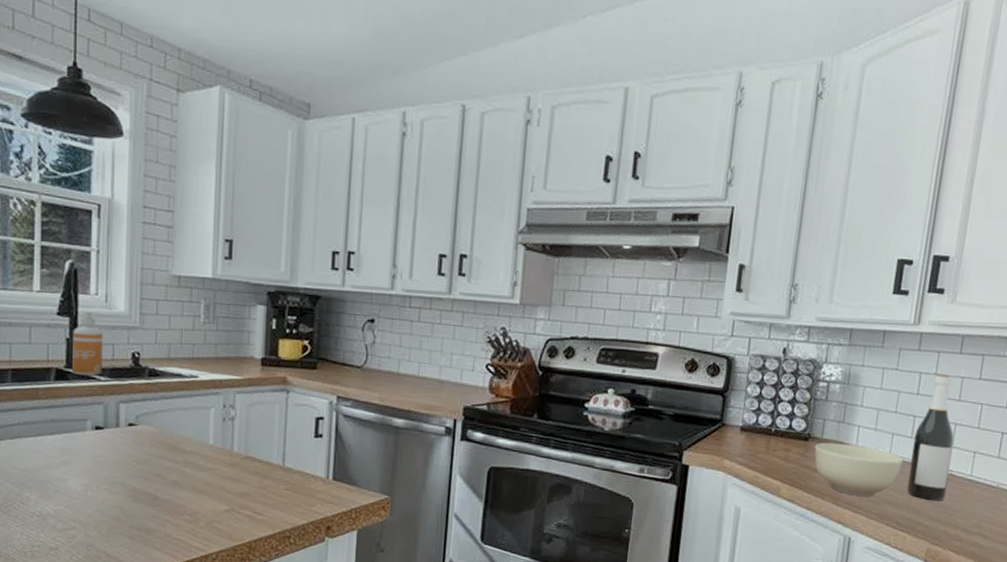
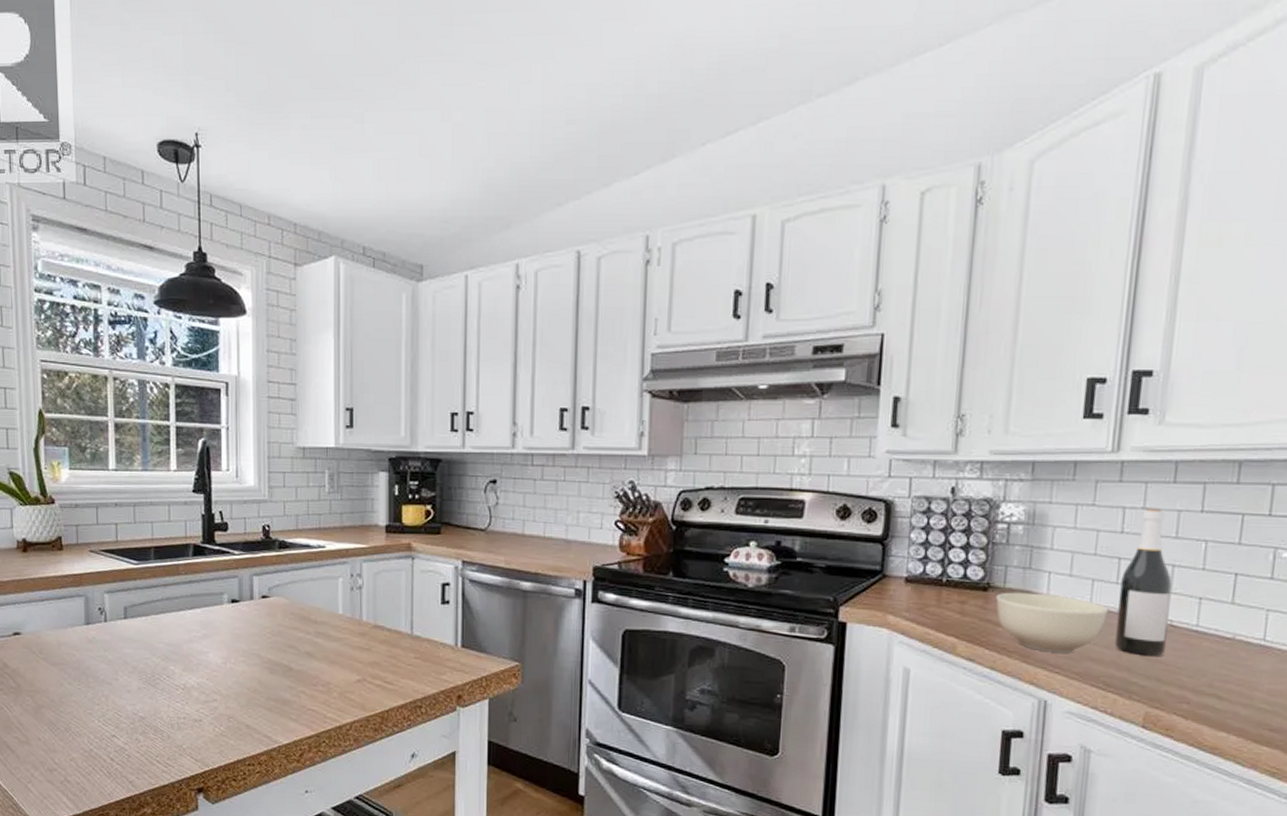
soap dispenser: present [72,311,103,376] -> none [208,487,236,550]

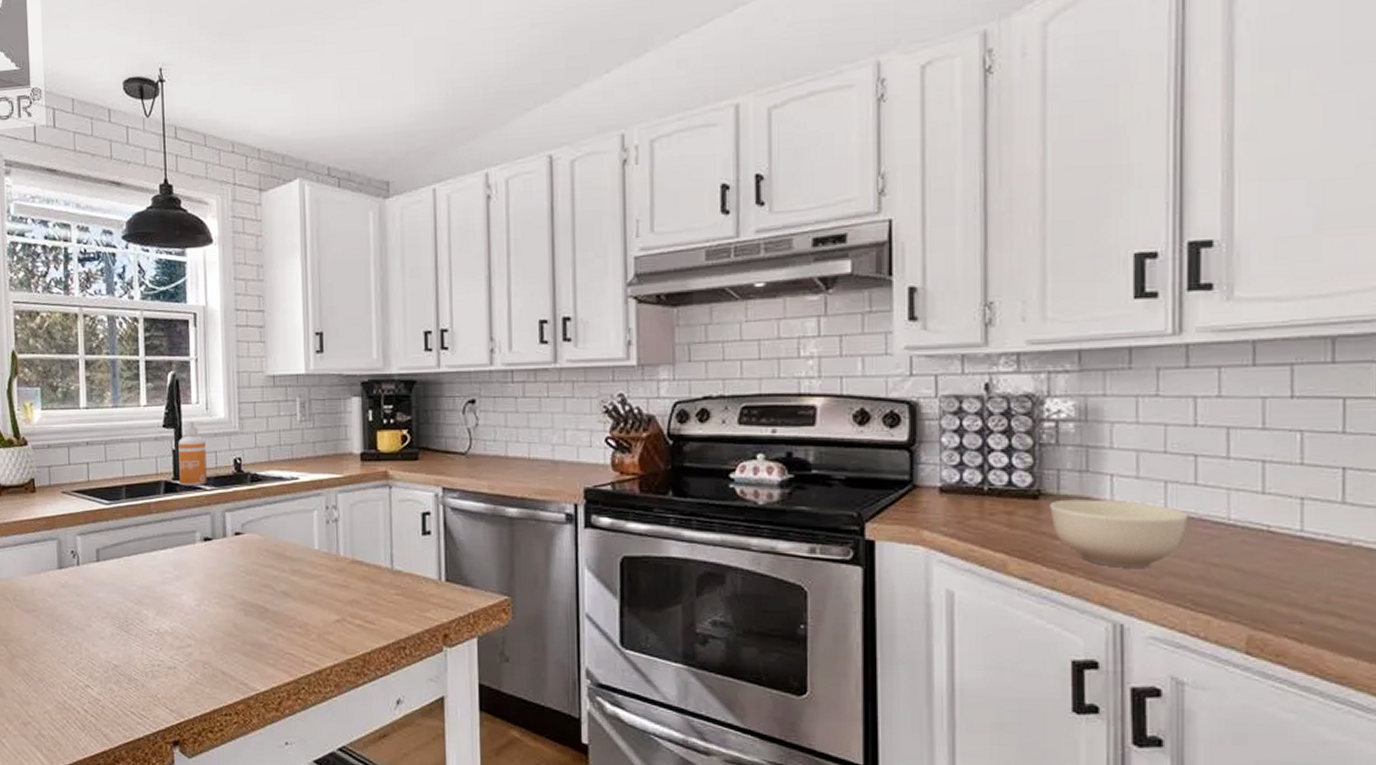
soap dispenser: none [208,487,236,550] -> present [178,420,207,486]
wine bottle: present [1114,508,1173,657] -> none [1200,396,1265,569]

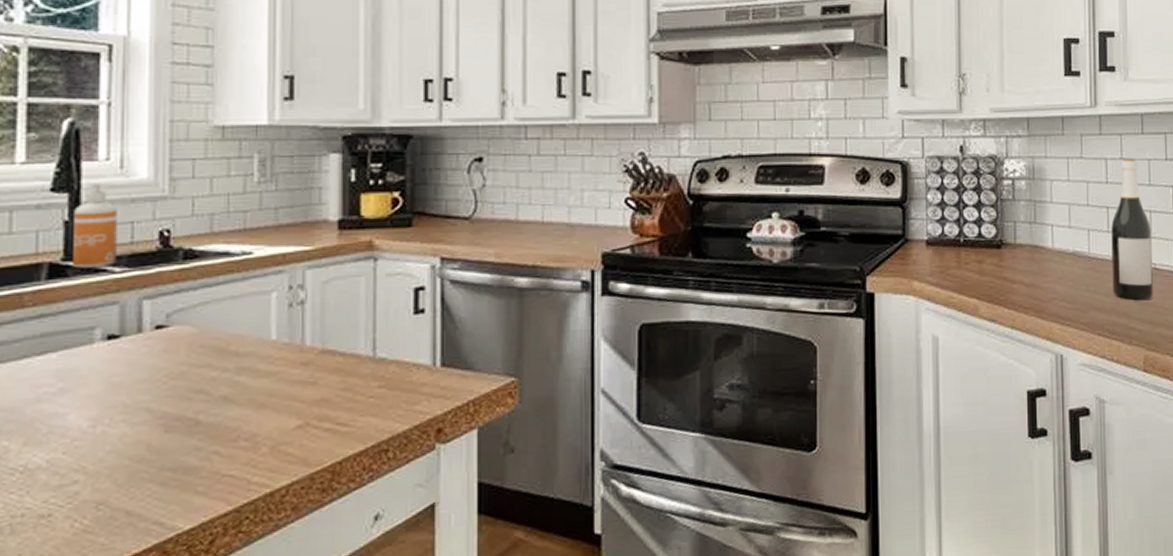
bowl: present [1049,499,1189,568] -> none [1009,247,1104,305]
wine bottle: none [1200,396,1265,569] -> present [1111,158,1153,301]

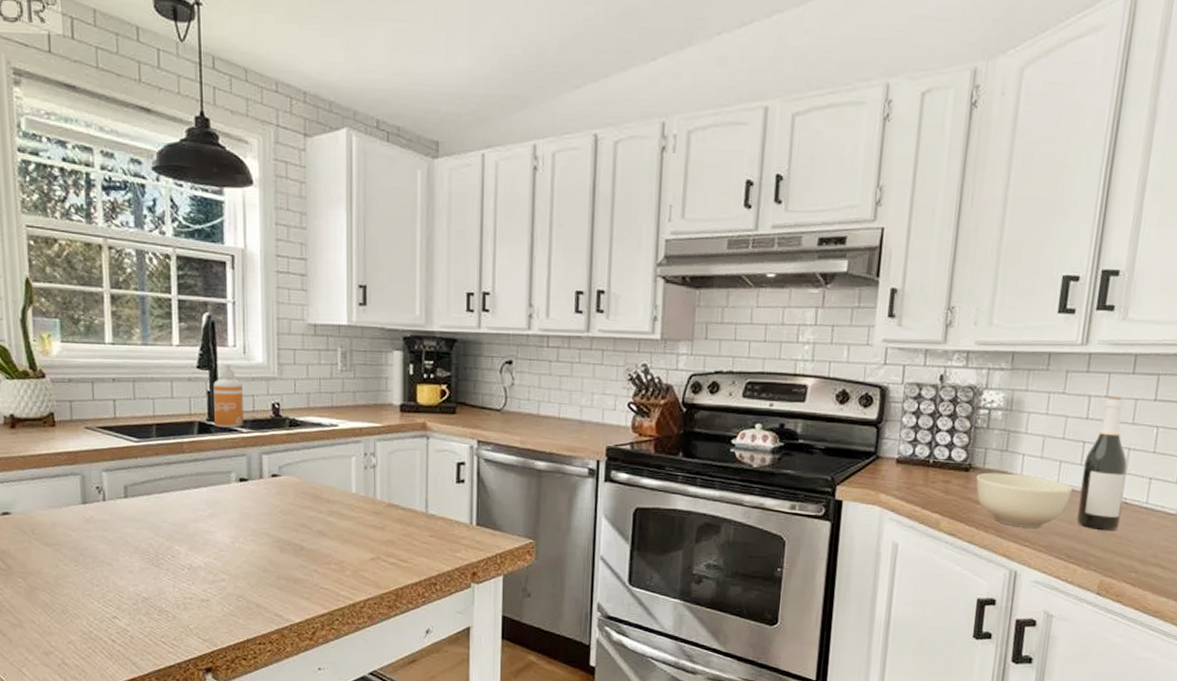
bowl: none [1009,247,1104,305] -> present [976,472,1073,528]

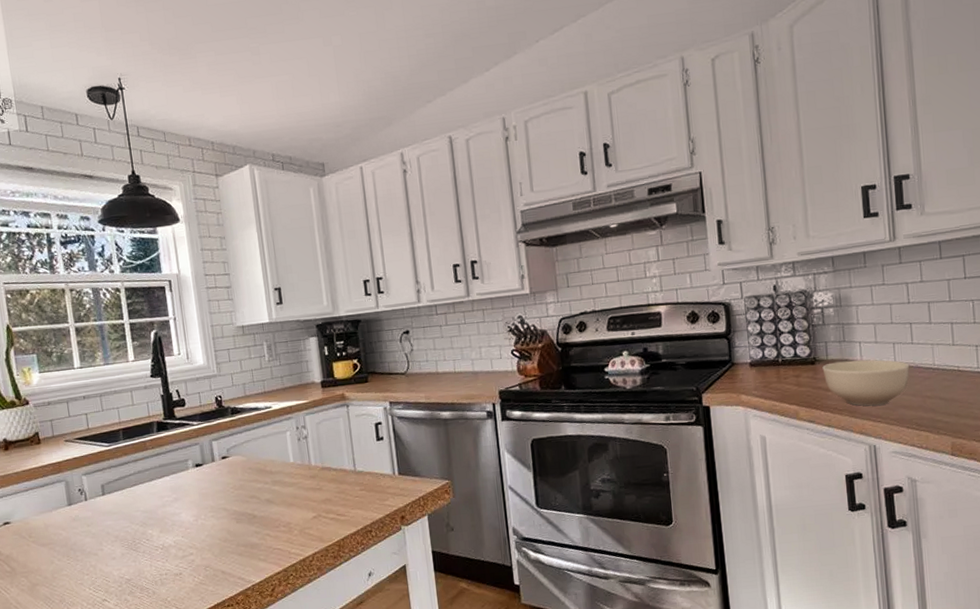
soap dispenser: present [213,363,244,428] -> none [165,368,194,424]
wine bottle: present [1076,396,1128,531] -> none [914,280,958,398]

